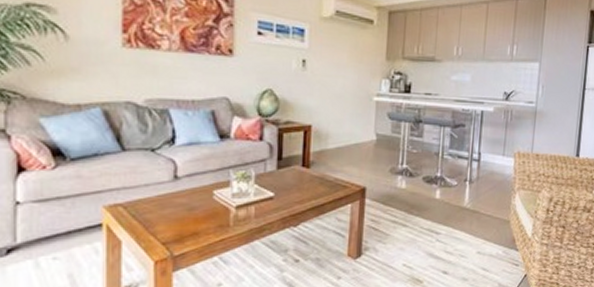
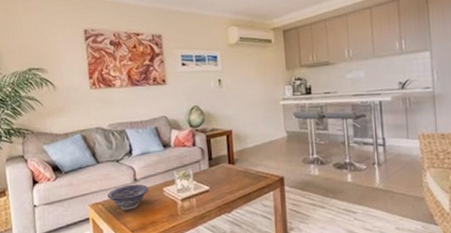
decorative bowl: none [133,183,192,216] -> present [107,184,148,210]

